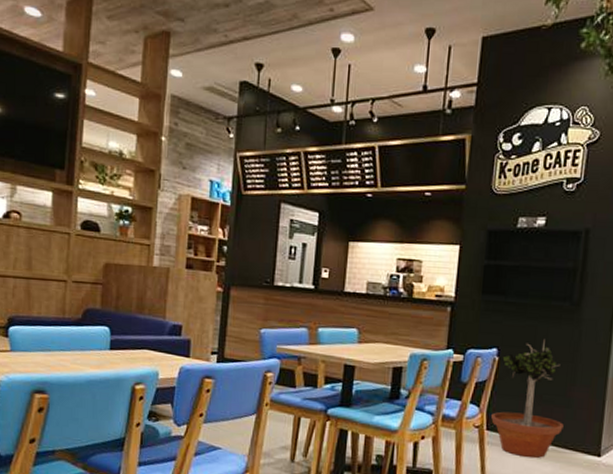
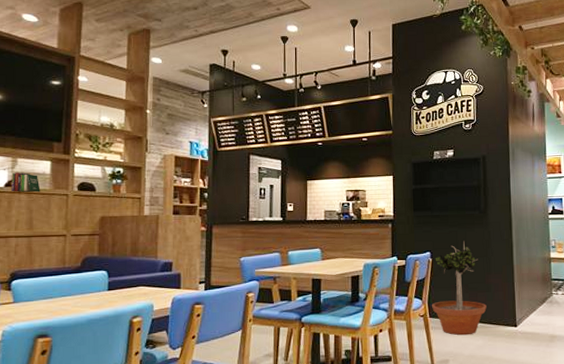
books: none [10,201,41,228] -> present [11,172,41,193]

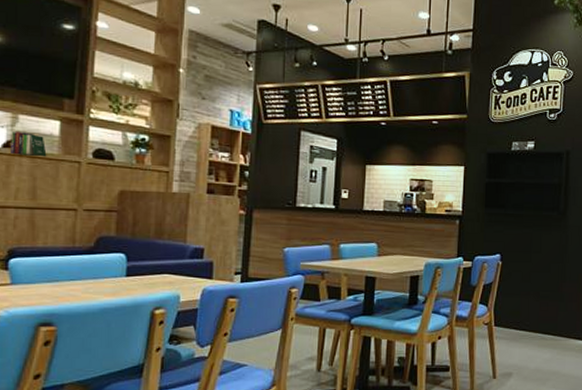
potted tree: present [432,241,487,335] -> none [498,245,558,346]

